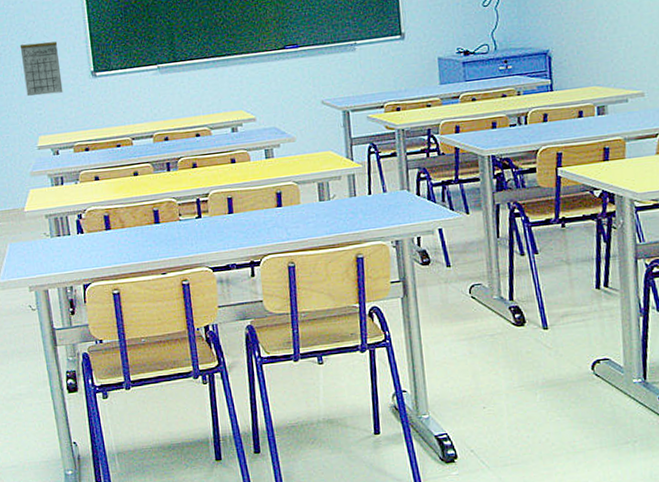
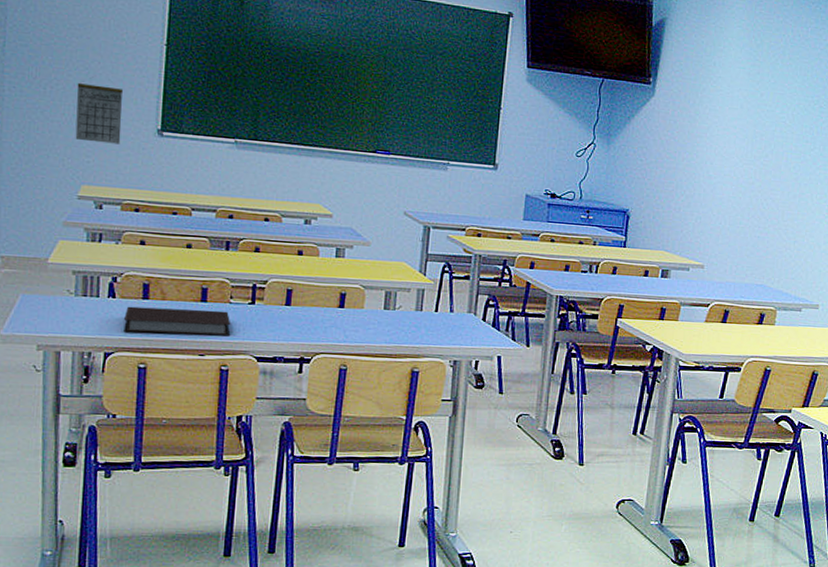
notebook: none [93,228,185,263] -> present [123,306,231,336]

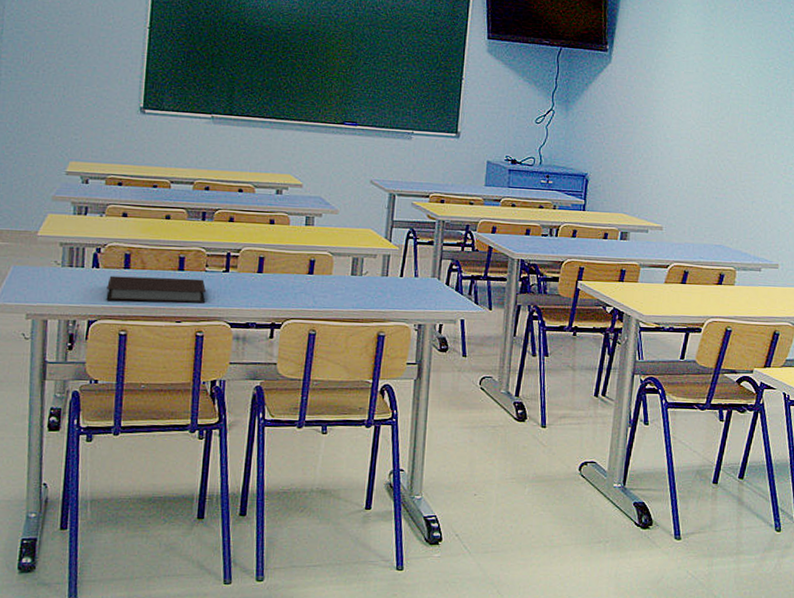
calendar: present [75,82,124,145] -> none [64,65,110,122]

